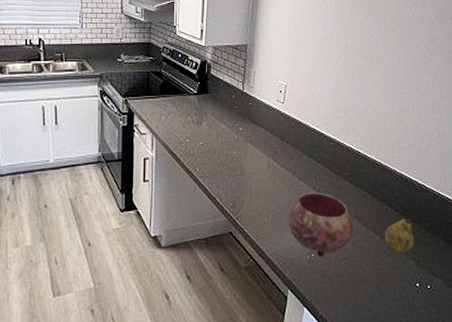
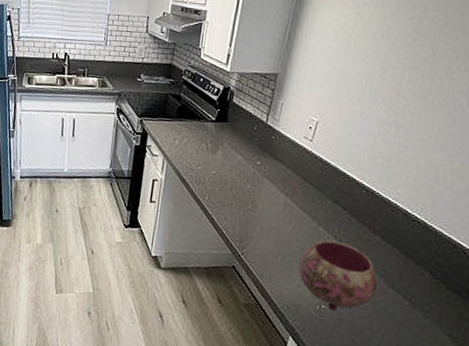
fruit: present [385,218,415,253] -> none [415,288,455,326]

